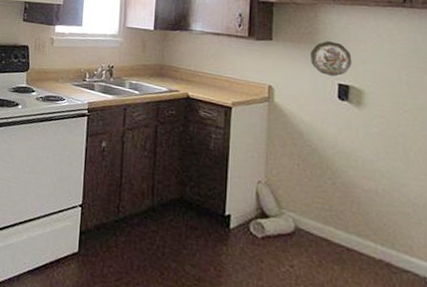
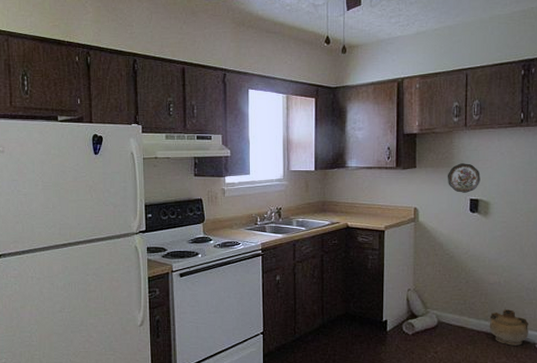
ceramic jug: none [362,226,417,277] -> present [489,309,528,346]

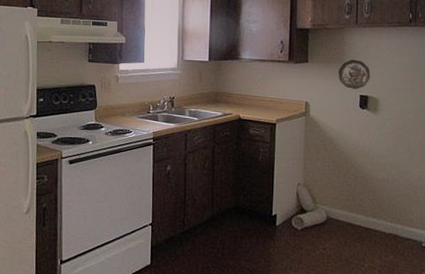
ceramic jug: present [489,309,528,346] -> none [377,207,415,244]

